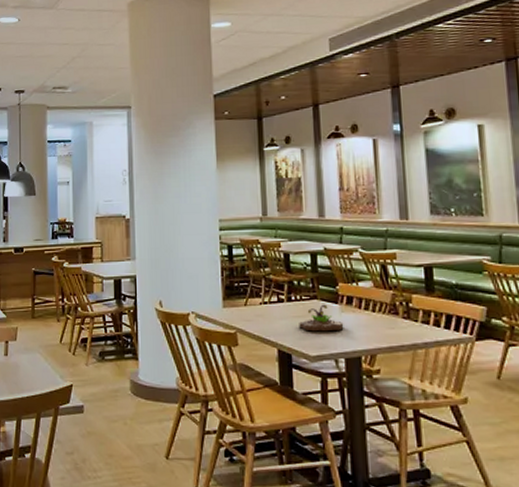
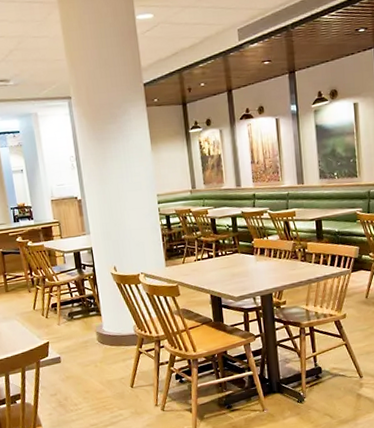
succulent planter: present [299,304,344,332] -> none [225,256,259,279]

